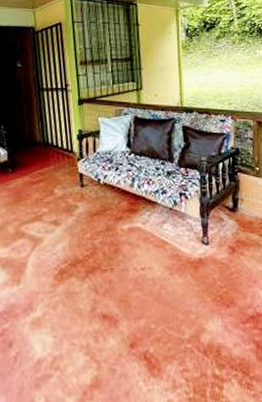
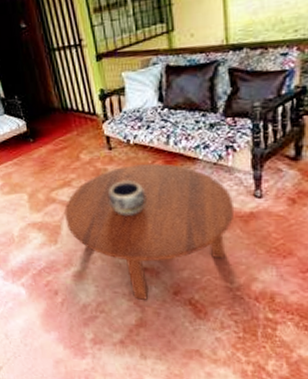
coffee table: none [32,204,187,355] -> present [65,163,235,301]
decorative bowl: none [75,219,111,256] -> present [107,181,147,215]

